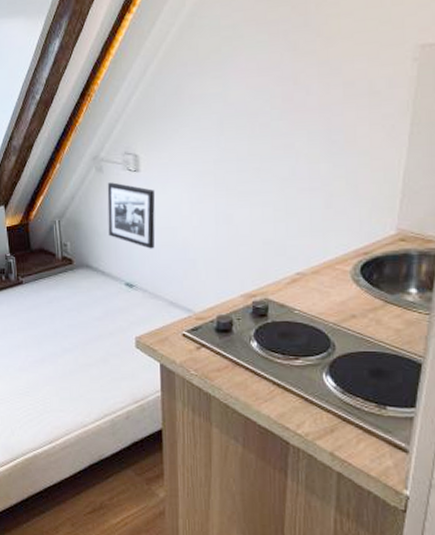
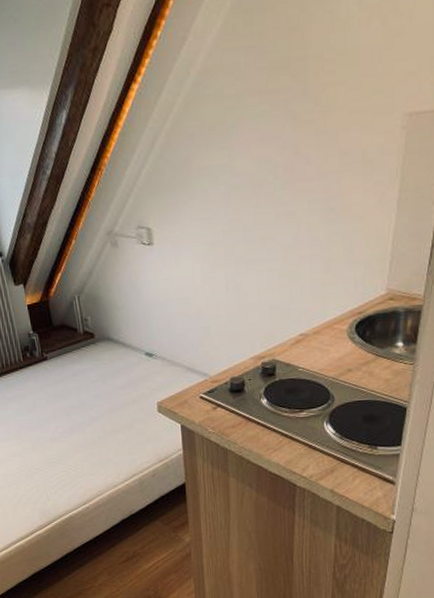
picture frame: present [107,182,156,249] -> none [122,256,171,319]

